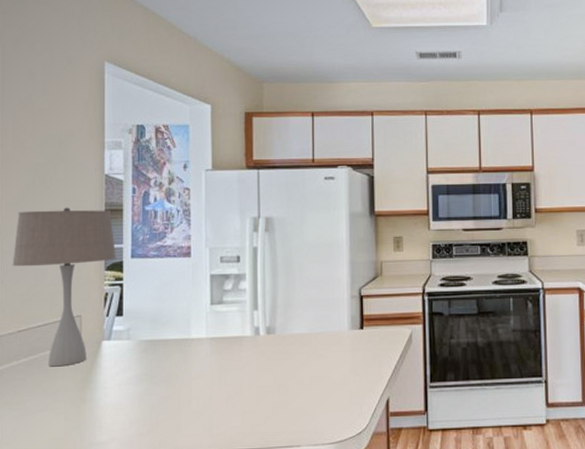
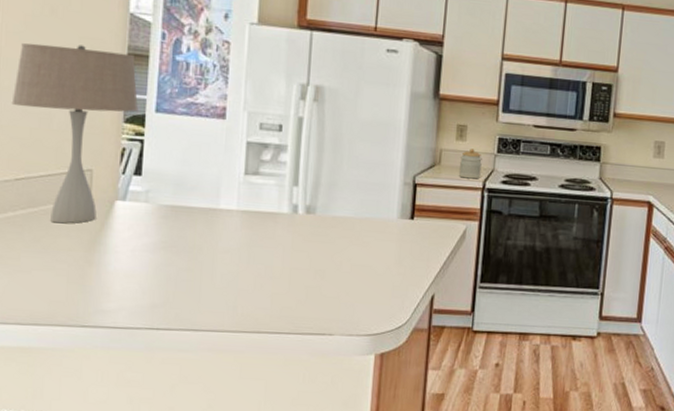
jar: none [399,257,420,286] -> present [458,148,482,179]

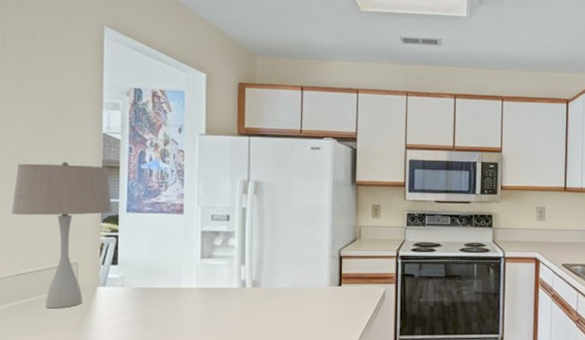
jar: present [458,148,482,179] -> none [376,224,395,249]

